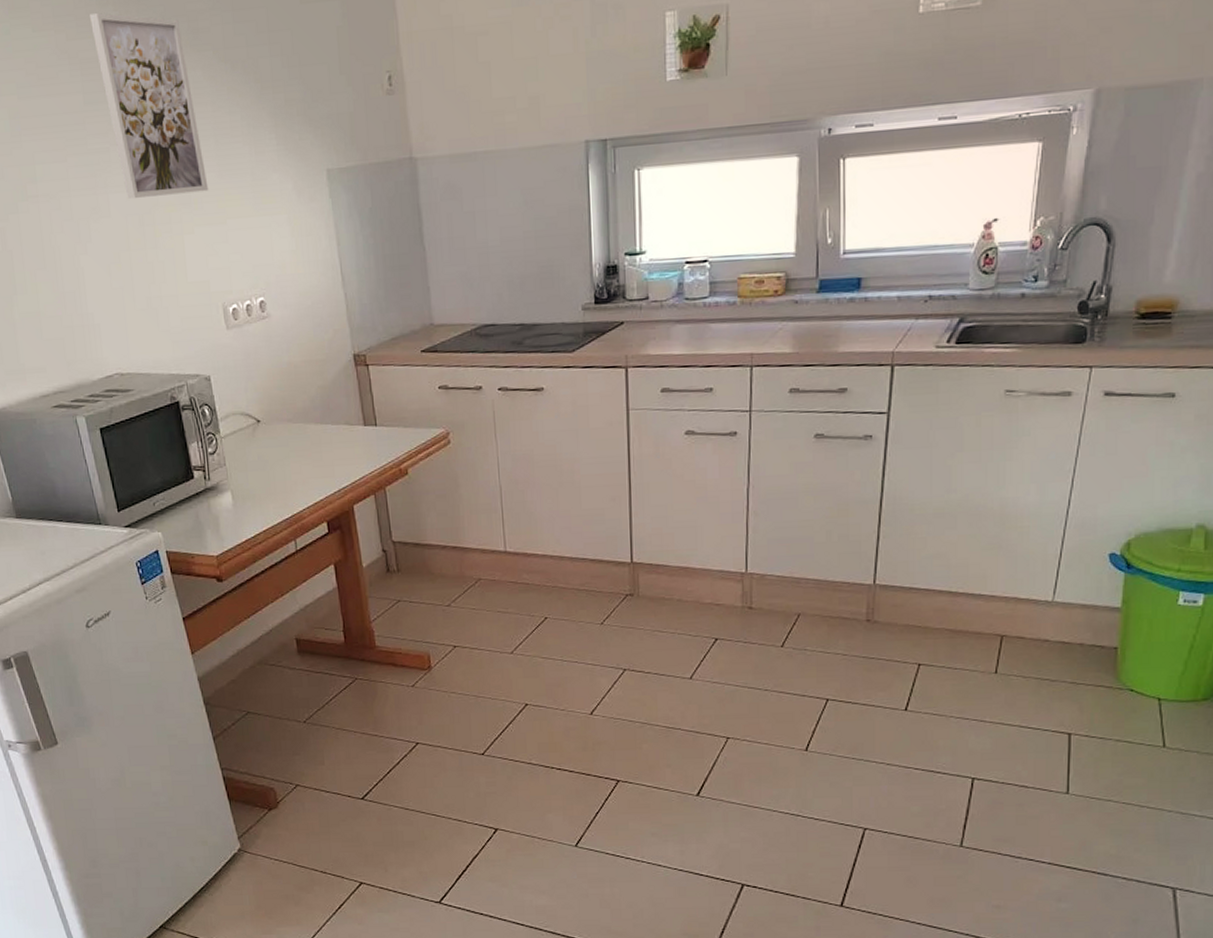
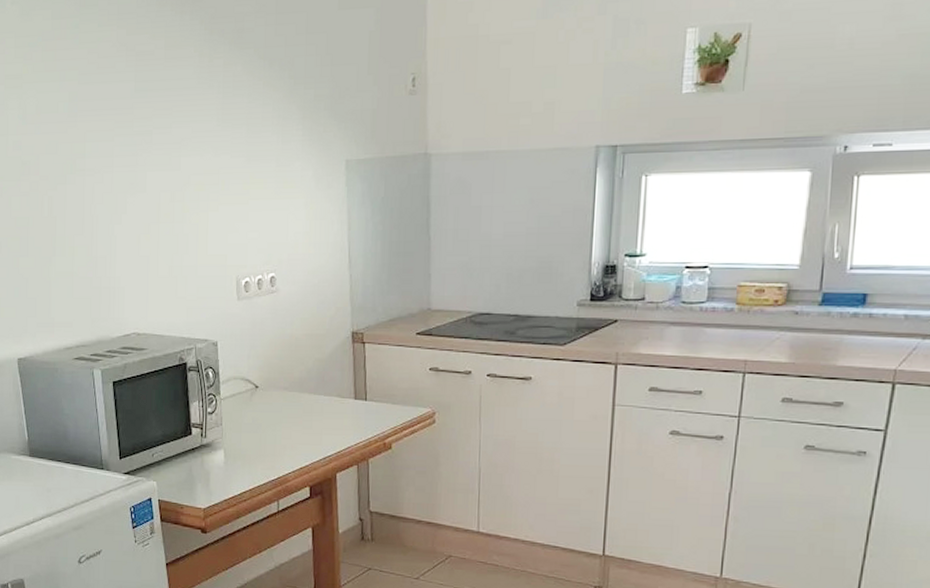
wall art: present [88,12,209,199] -> none [148,11,236,178]

